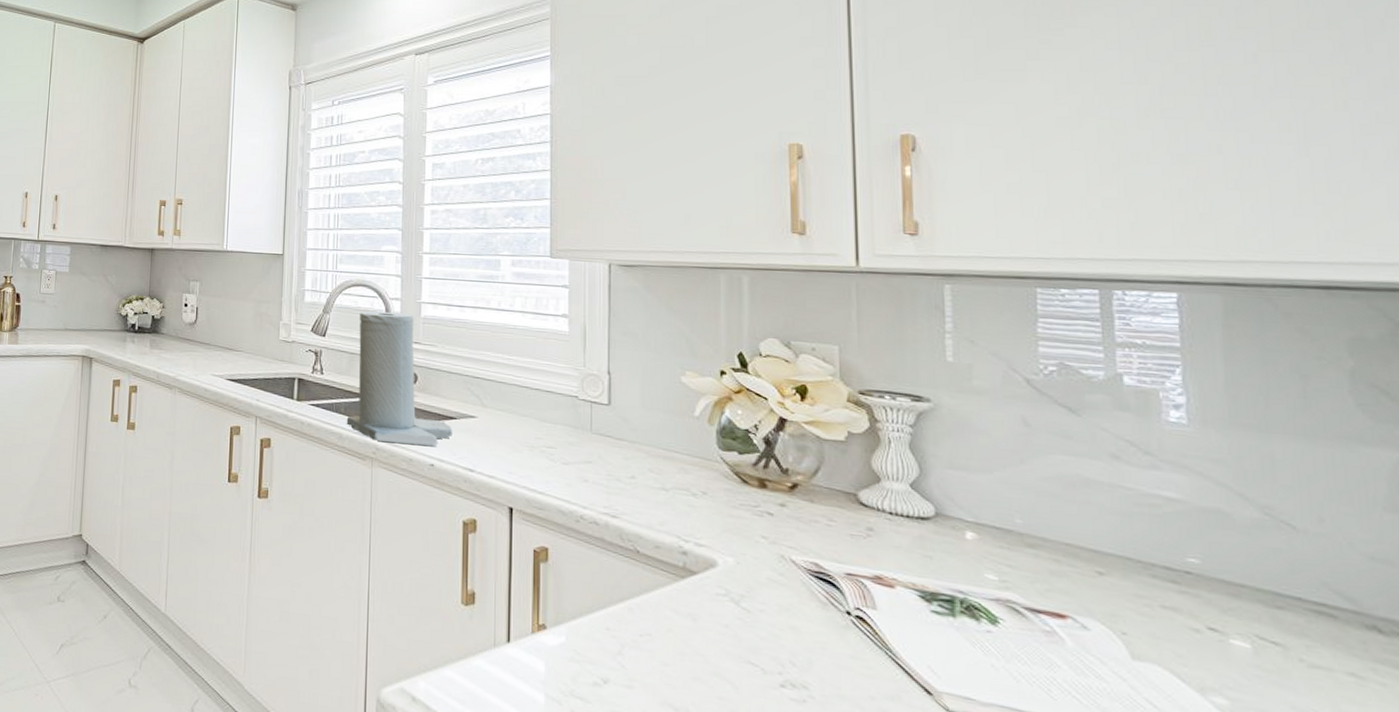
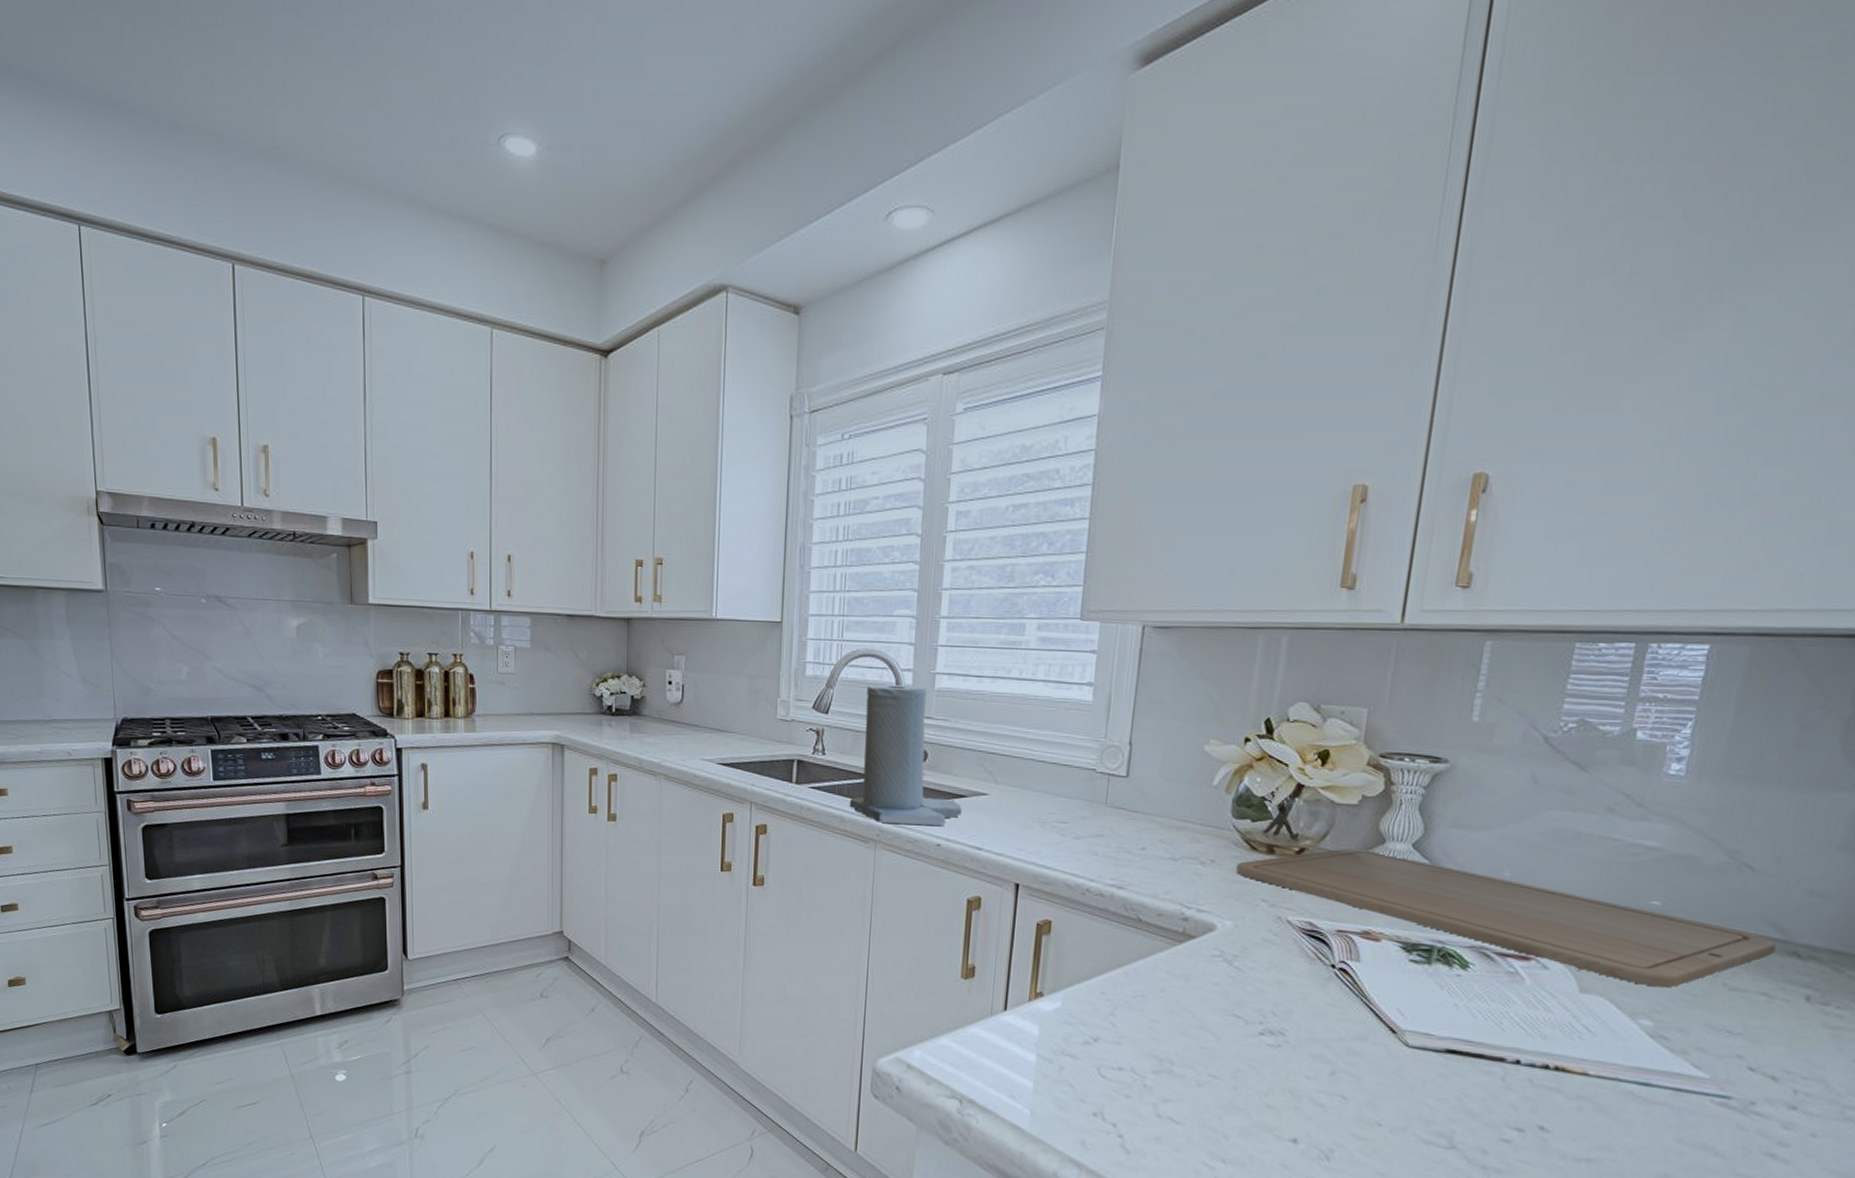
chopping board: none [730,485,1350,660] -> present [1236,848,1777,988]

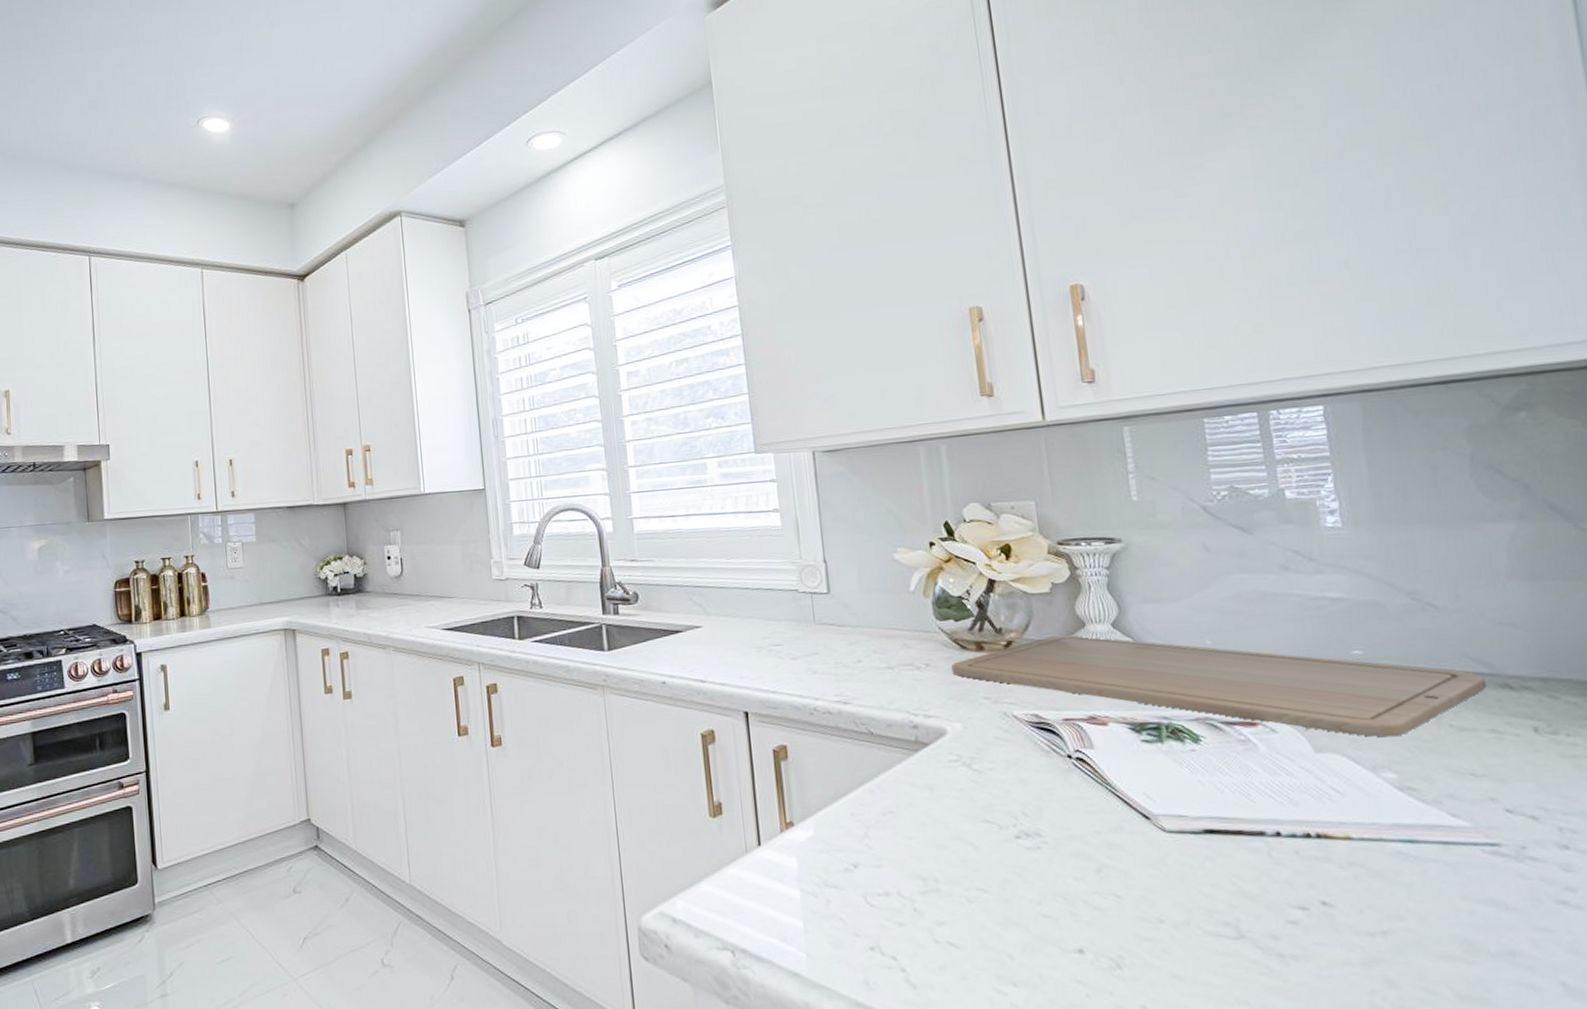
paper towel: present [849,684,962,826] -> none [571,532,680,668]

